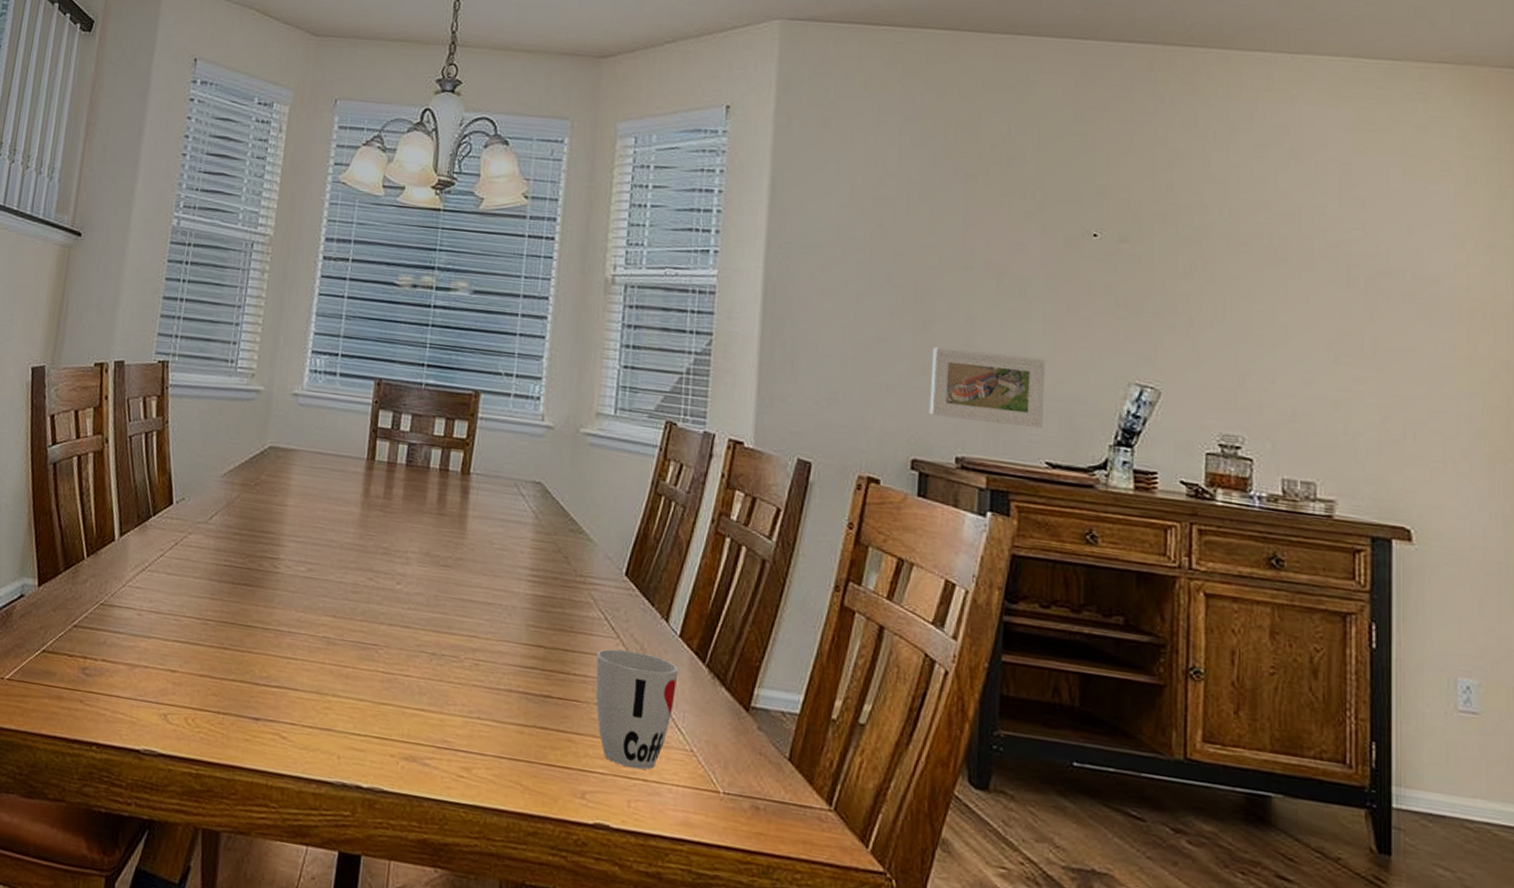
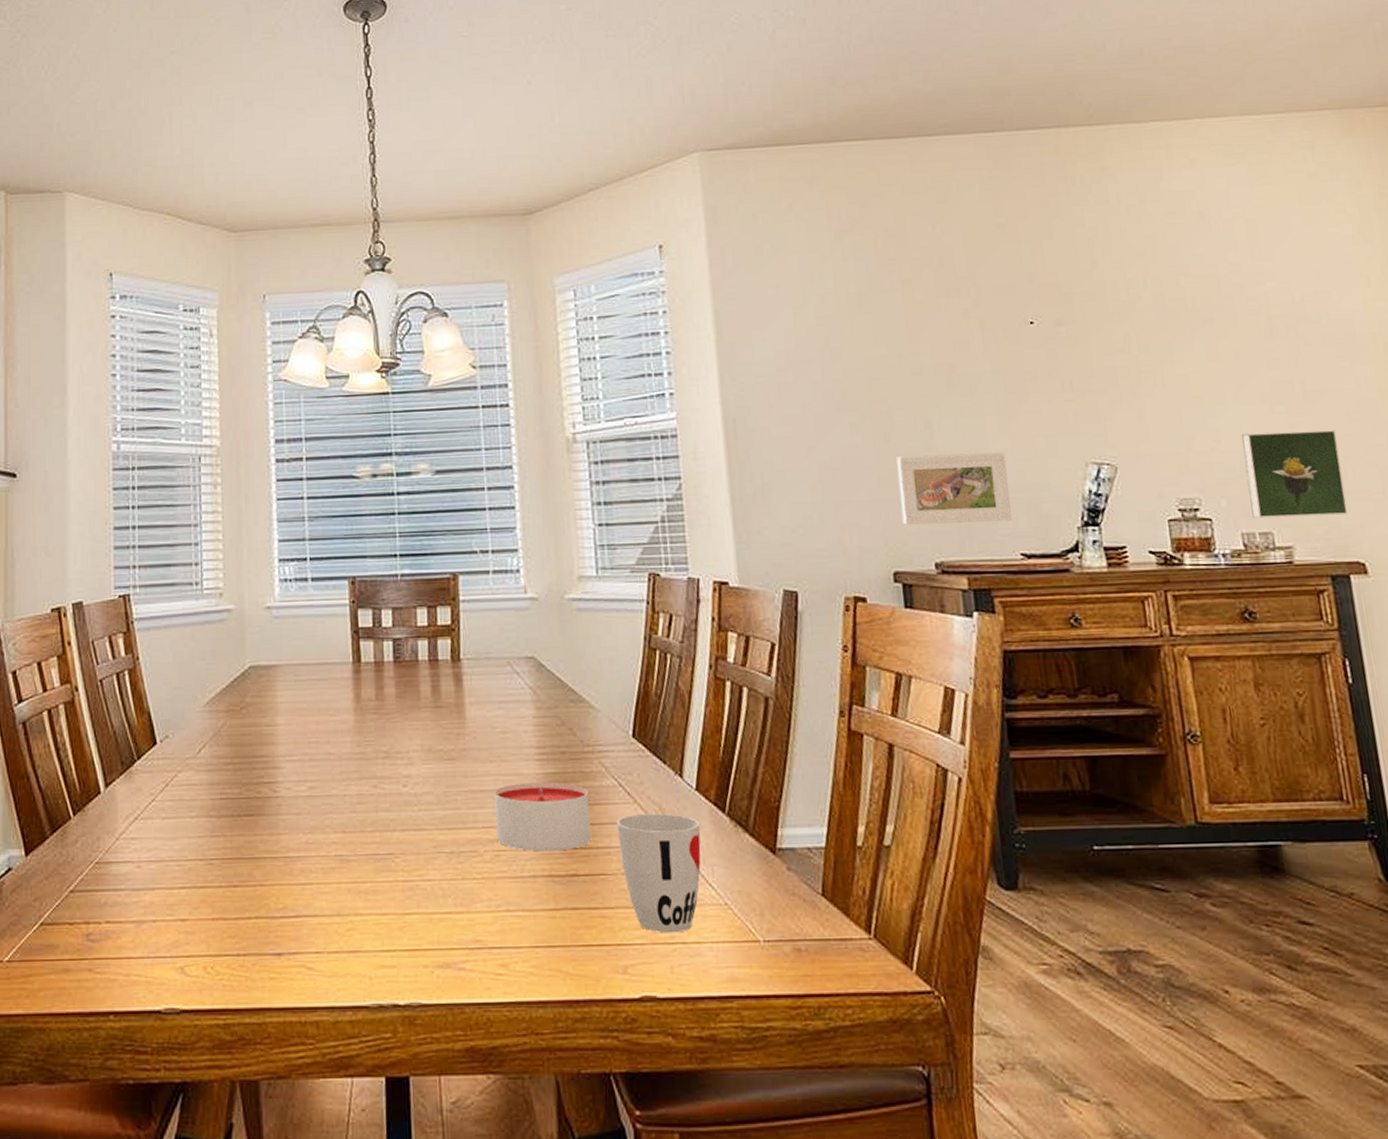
candle: none [478,599,573,672] -> present [494,782,591,852]
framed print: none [1297,379,1402,479] -> present [1242,430,1348,519]

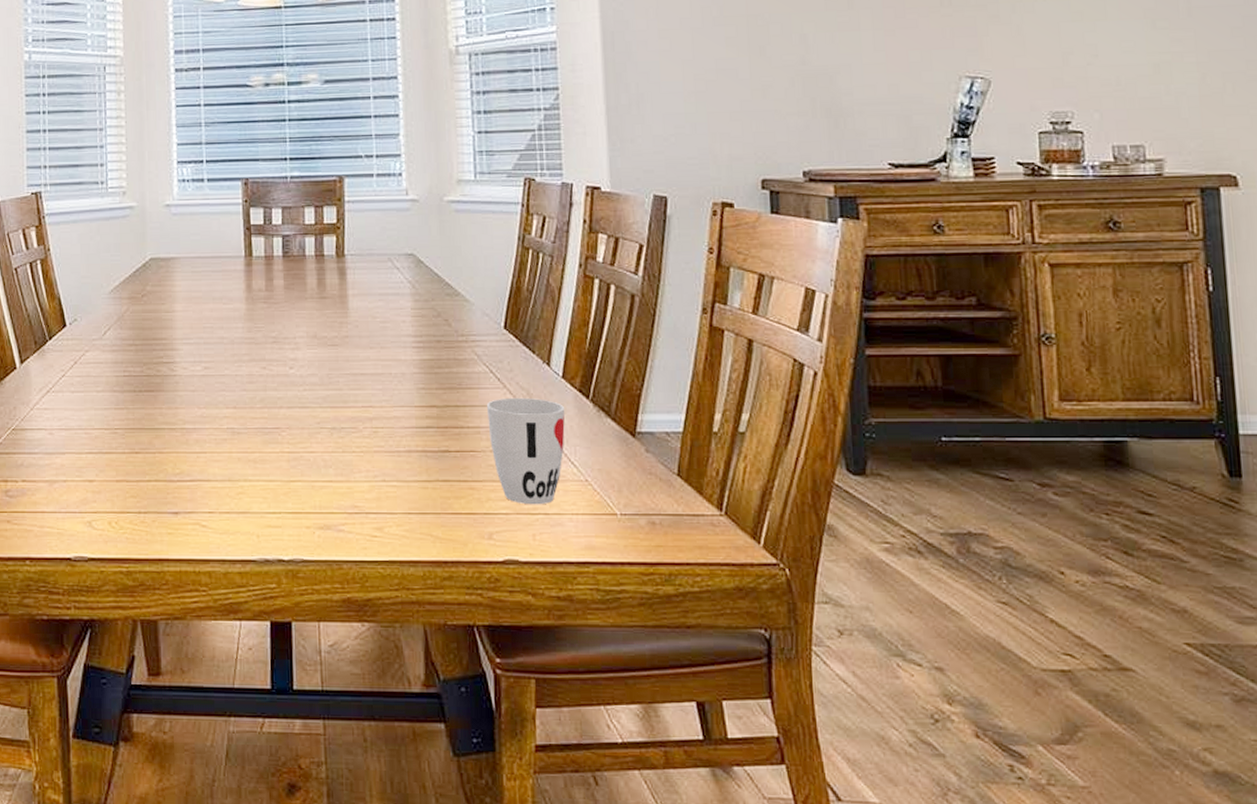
candle: present [494,782,591,852] -> none [373,367,462,430]
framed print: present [897,452,1012,525] -> none [771,65,882,135]
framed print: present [1242,430,1348,519] -> none [1120,45,1223,132]

